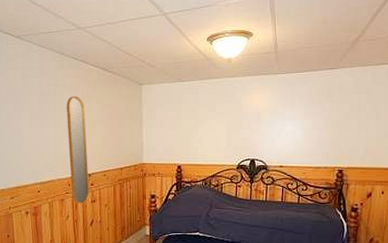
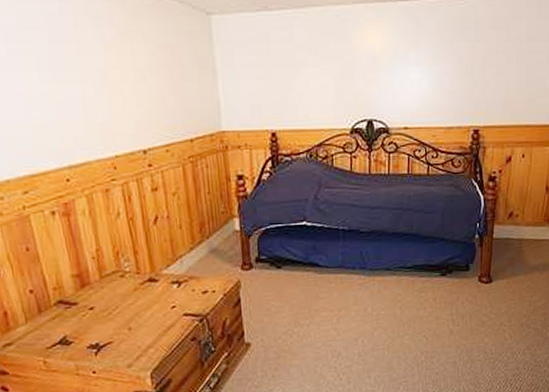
home mirror: present [66,96,89,204] -> none [94,32,147,194]

